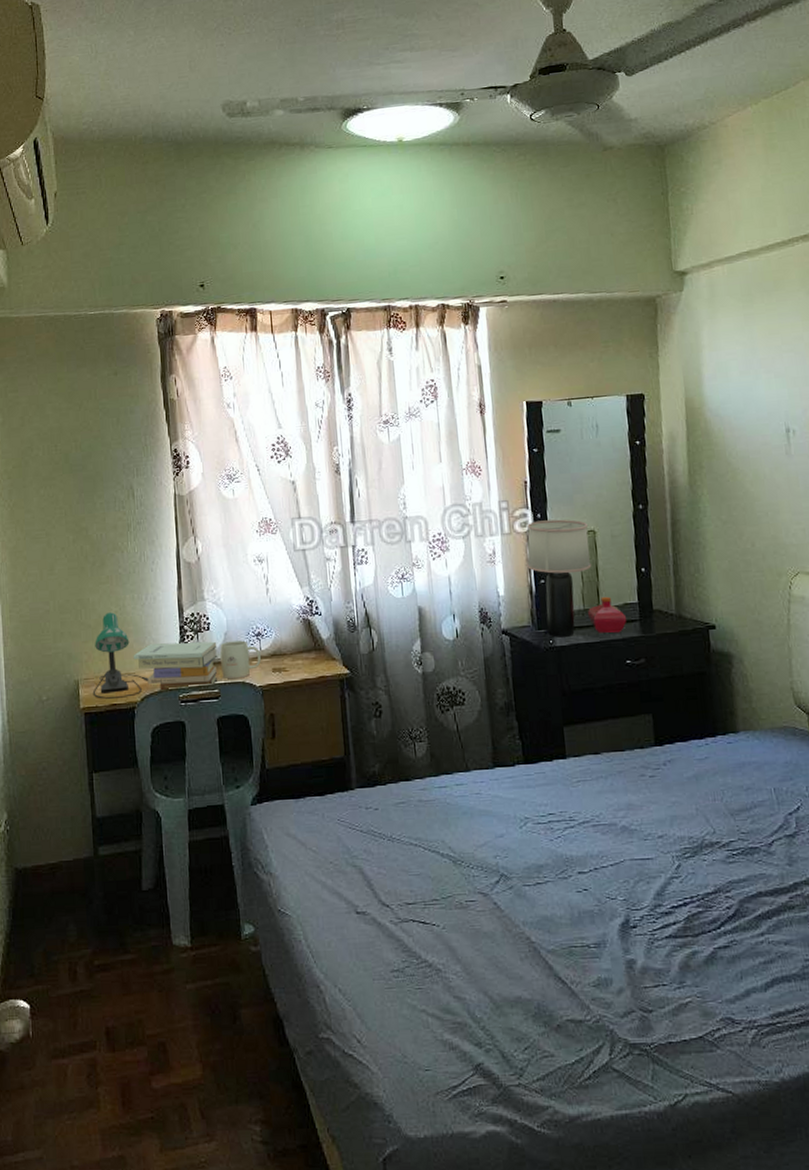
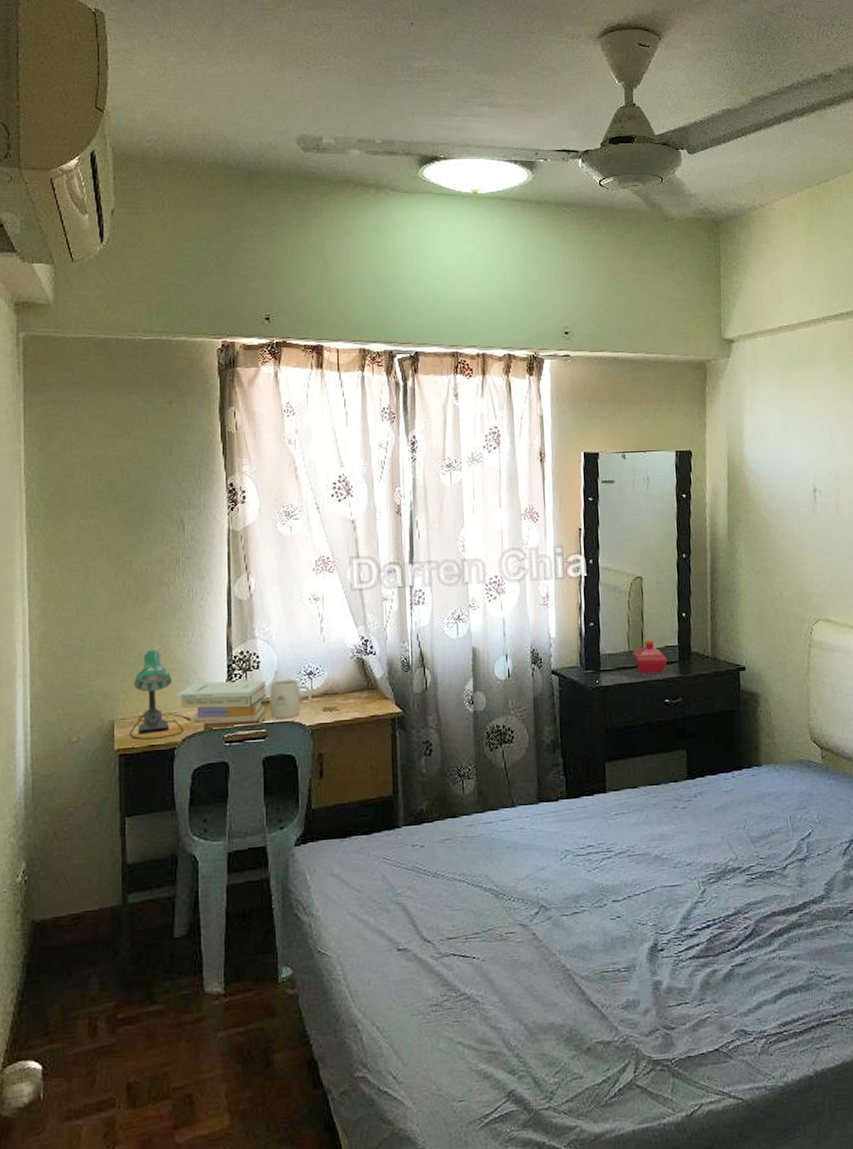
table lamp: present [526,519,592,638] -> none [577,565,638,678]

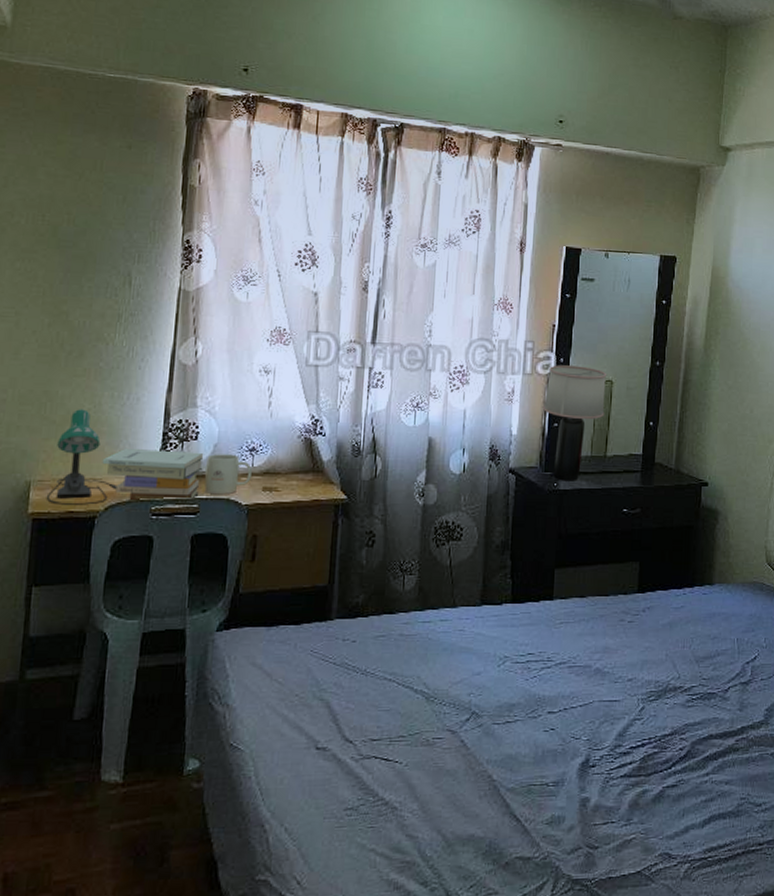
table lamp: none [577,565,638,678] -> present [542,365,607,481]
perfume bottle: present [631,639,668,674] -> none [593,445,630,481]

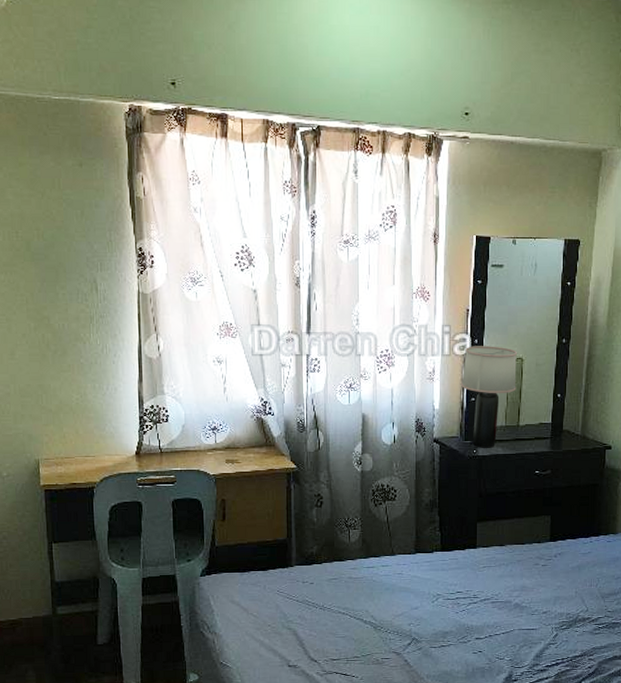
desk lamp: present [46,409,117,505] -> none [53,399,108,478]
books: present [102,449,204,503] -> none [93,431,175,475]
mug: present [204,454,253,495] -> none [176,433,216,467]

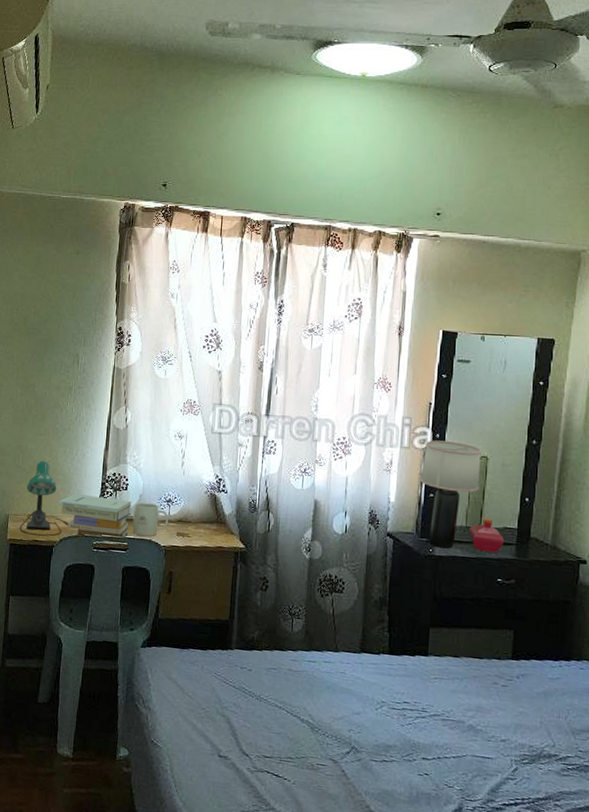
desk lamp: none [53,399,108,478] -> present [19,461,69,537]
books: none [93,431,175,475] -> present [58,494,132,539]
mug: none [176,433,216,467] -> present [132,502,169,537]
perfume bottle: none [507,416,541,447] -> present [468,517,505,552]

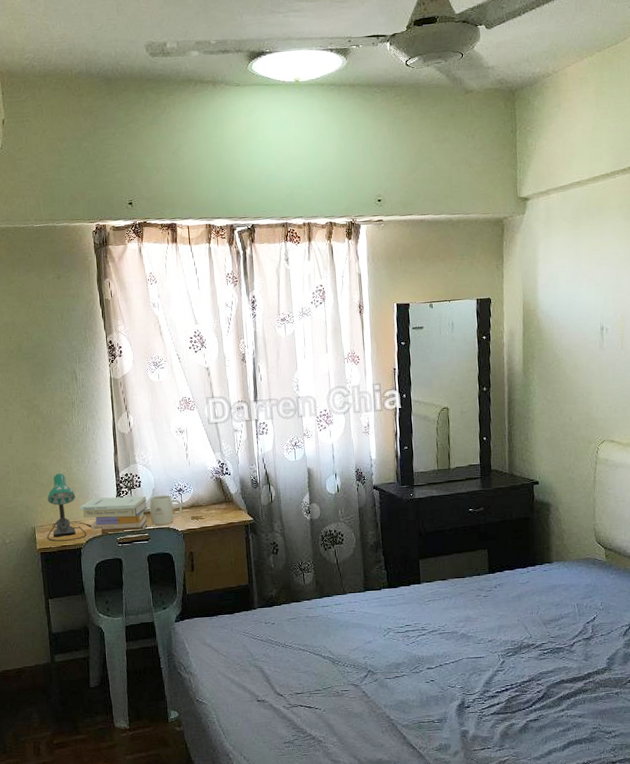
table lamp: present [419,440,483,549] -> none [393,398,445,492]
perfume bottle: present [468,517,505,552] -> none [440,459,471,488]

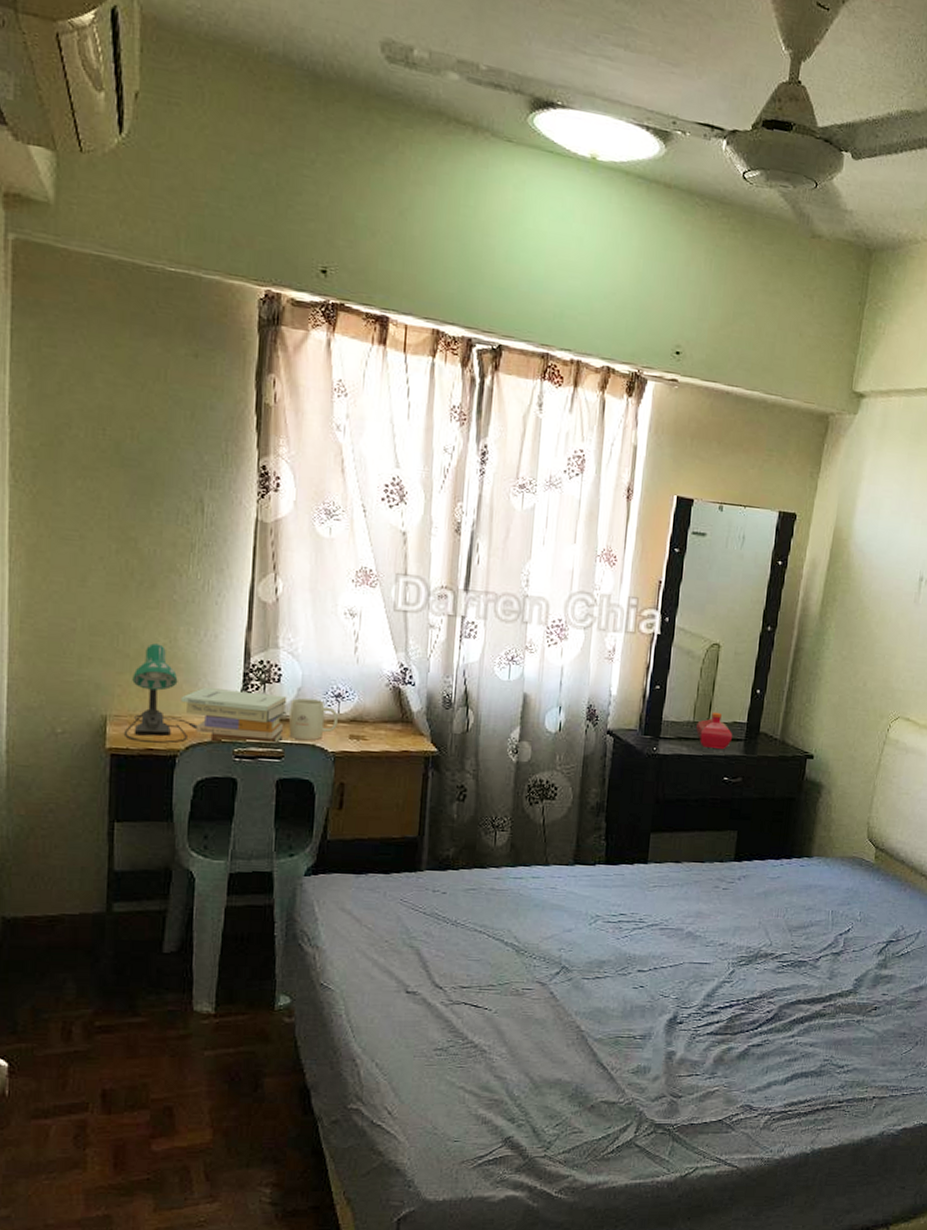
perfume bottle: none [440,459,471,488] -> present [695,711,733,749]

